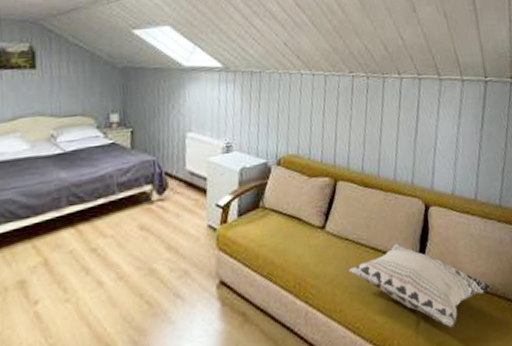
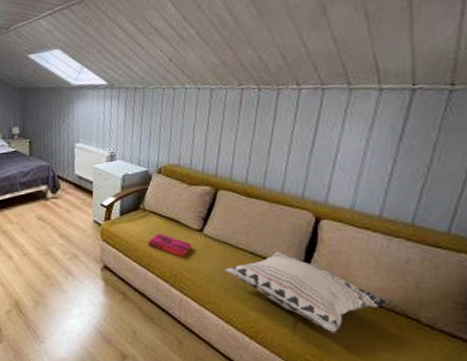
hardback book: none [268,234,315,262] -> present [147,233,192,258]

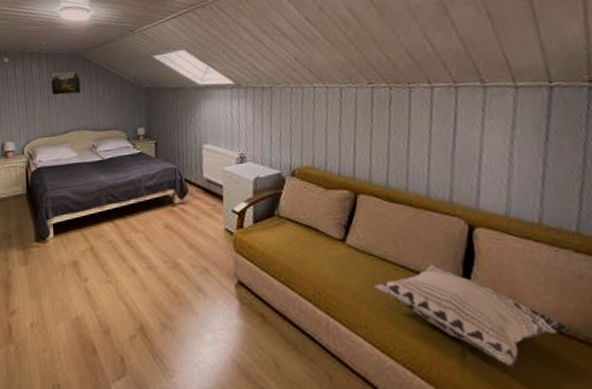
hardback book: present [147,233,192,258] -> none [285,243,335,272]

